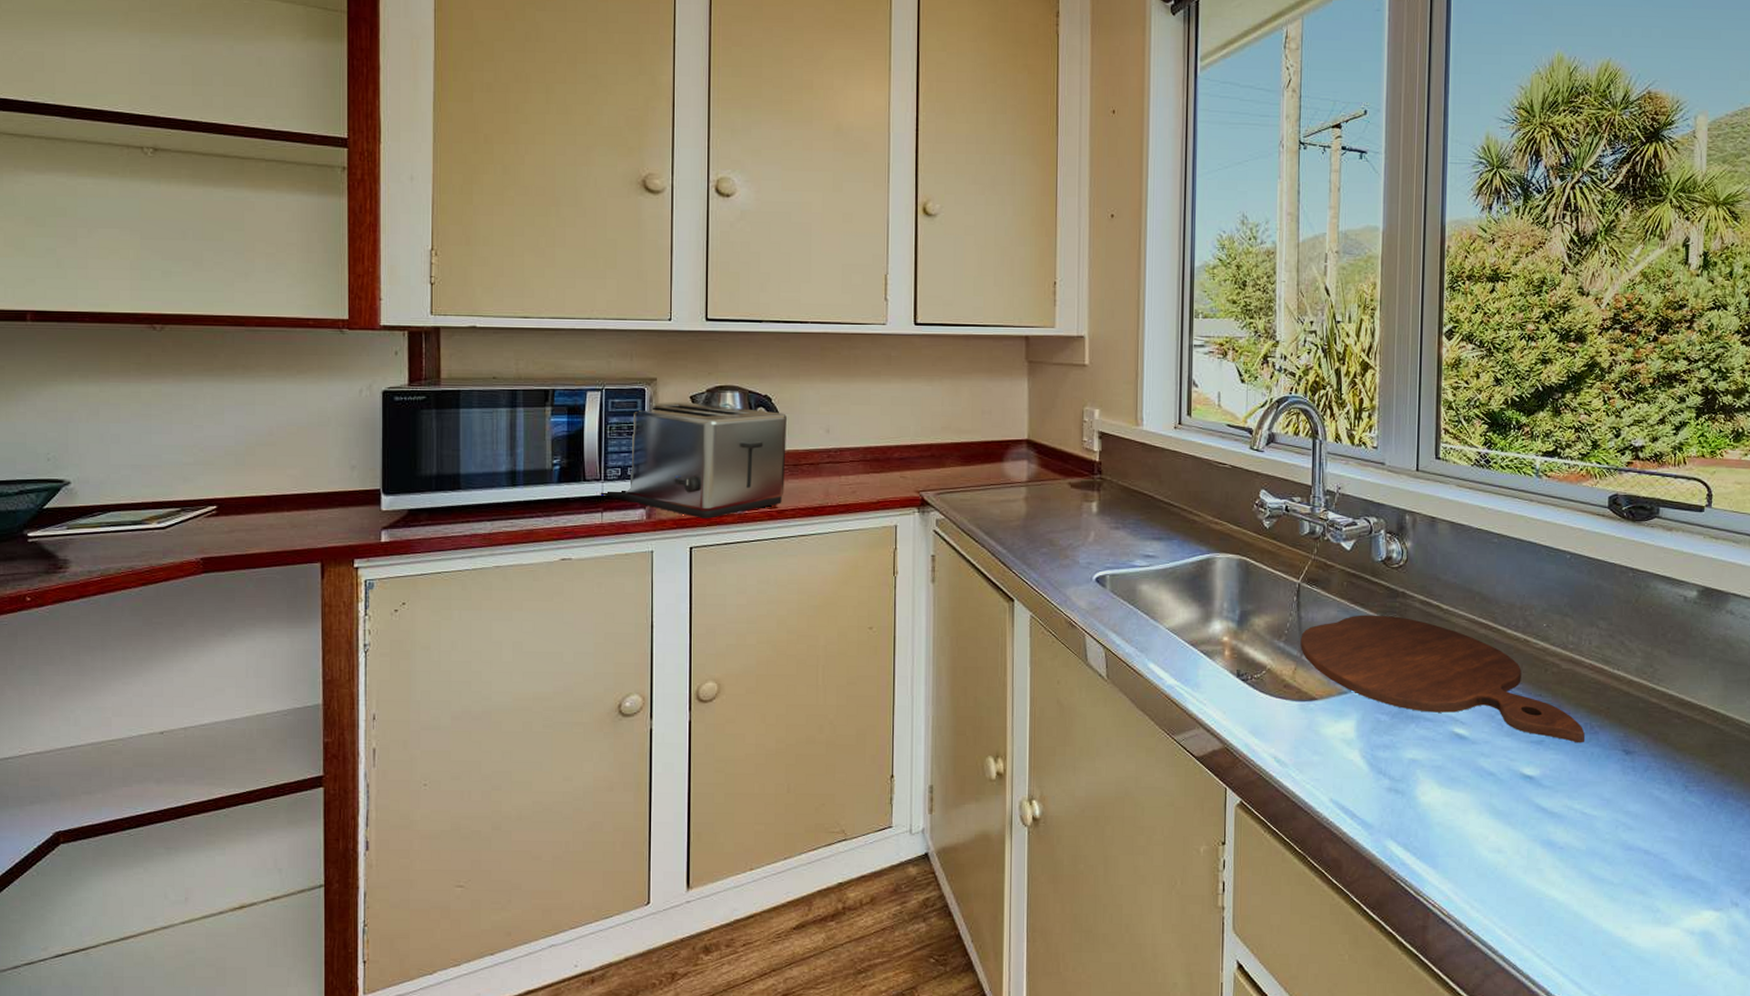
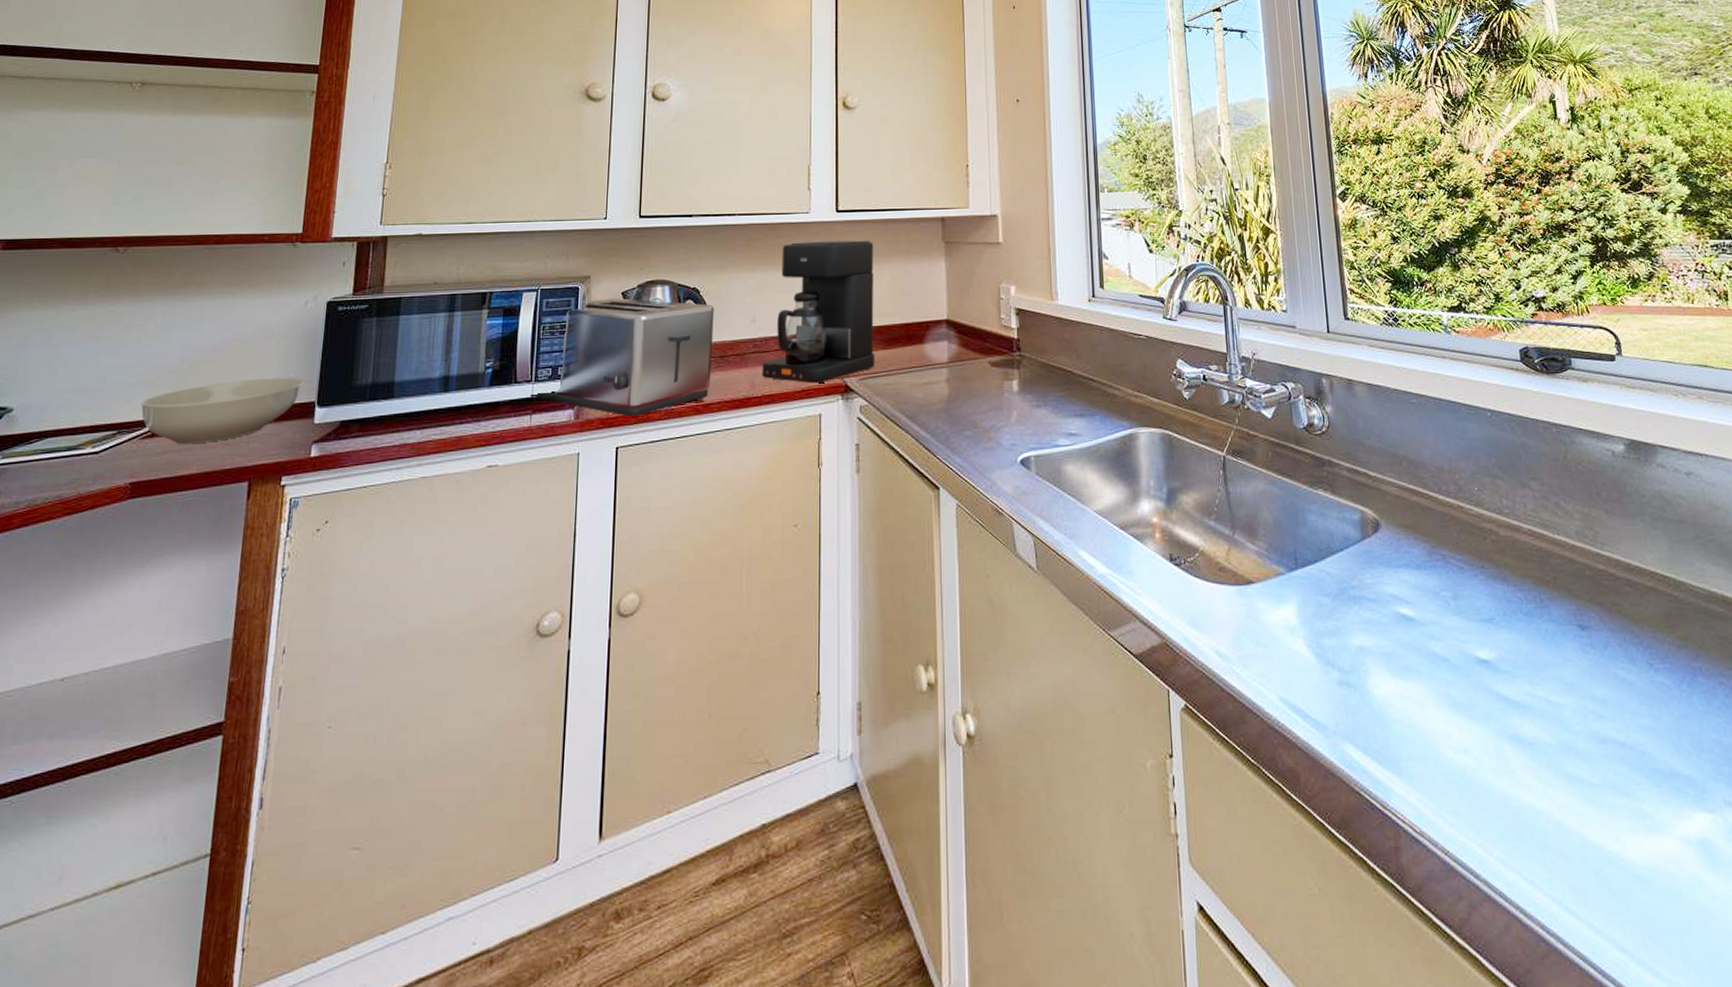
bowl: none [201,464,368,525] -> present [140,377,305,445]
coffee maker: none [836,354,953,496] -> present [762,240,875,384]
cutting board: present [1300,615,1585,743] -> none [1231,486,1536,620]

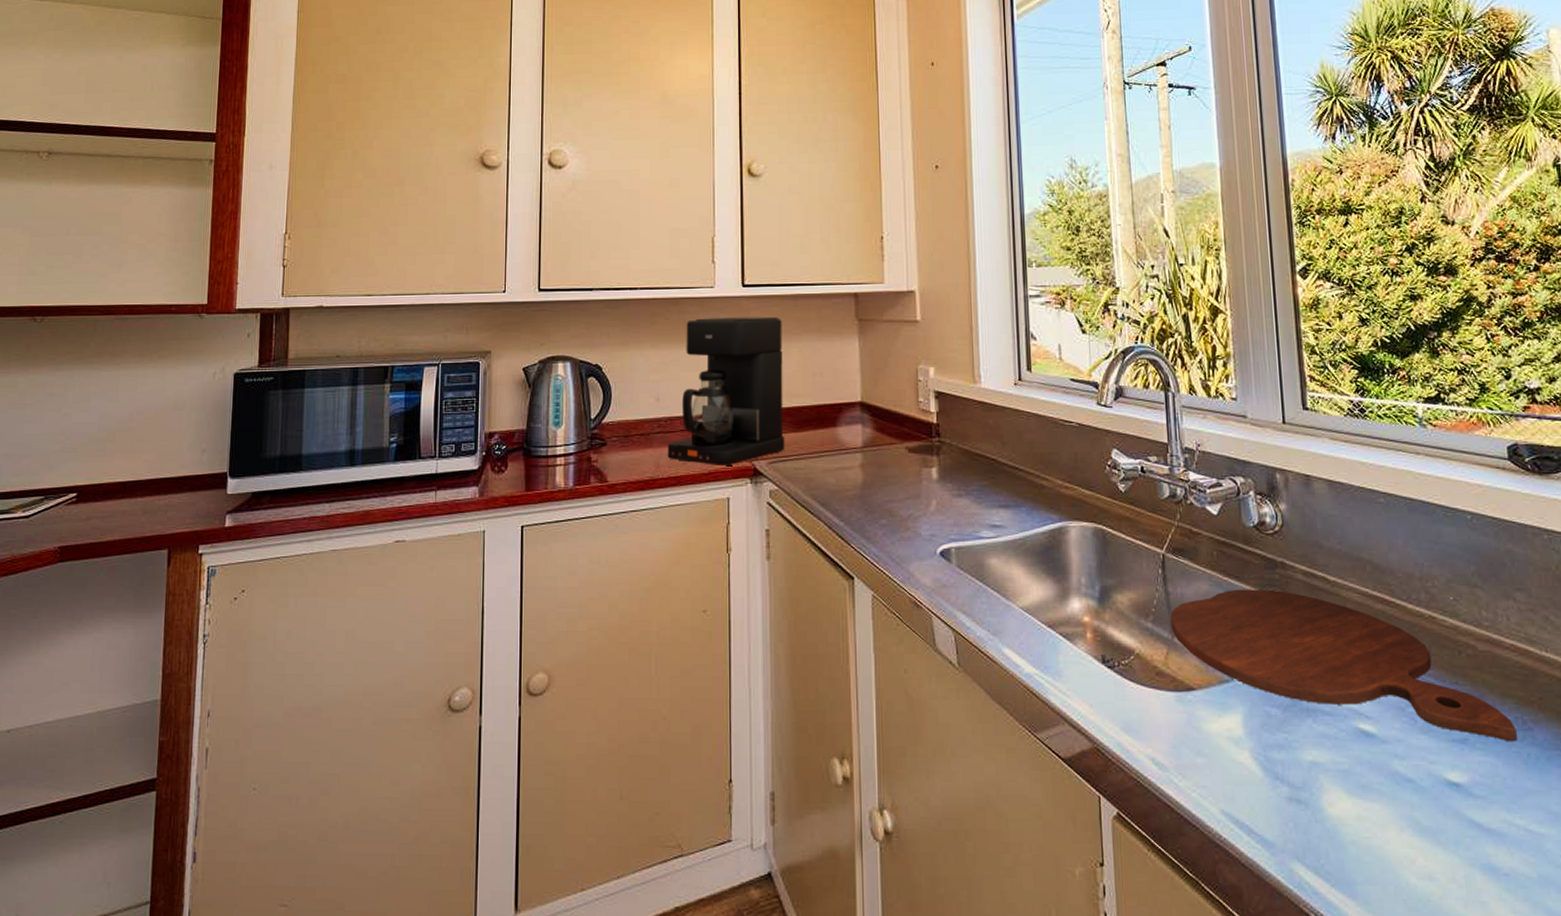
bowl: present [140,377,305,445] -> none [64,447,217,511]
toaster: present [530,297,715,417] -> none [434,373,618,495]
cutting board: none [1231,486,1536,620] -> present [1170,589,1517,742]

